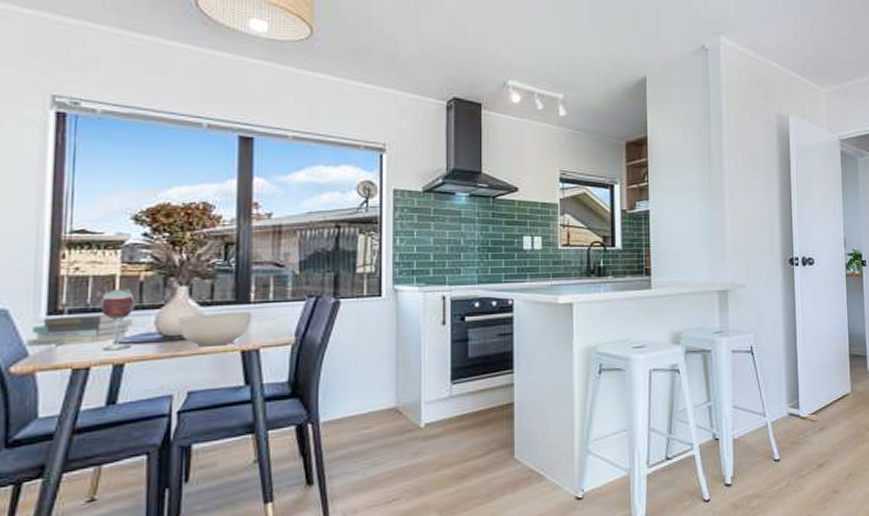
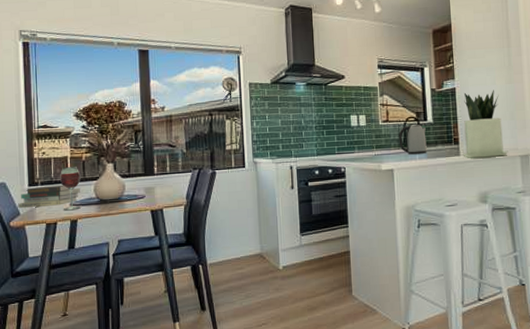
bowl: present [178,311,253,347] -> none [109,181,157,208]
kettle: none [581,249,614,286] -> present [398,124,427,155]
planter: none [654,215,705,293] -> present [463,90,508,159]

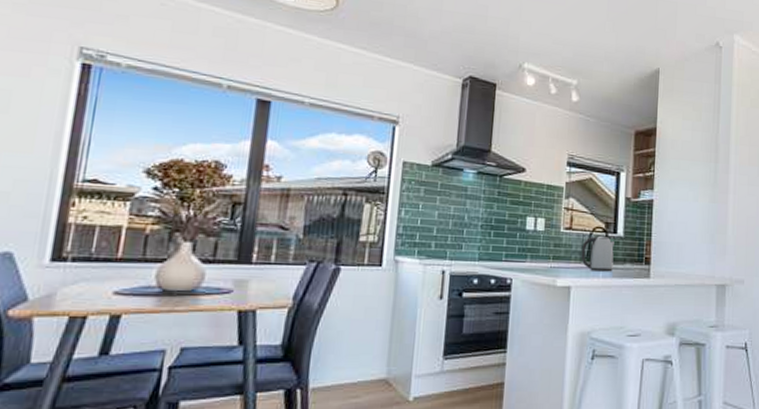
books: present [18,185,80,209] -> none [26,263,134,293]
wineglass: present [60,167,81,211] -> none [102,240,139,301]
planter: present [463,90,508,159] -> none [653,206,704,285]

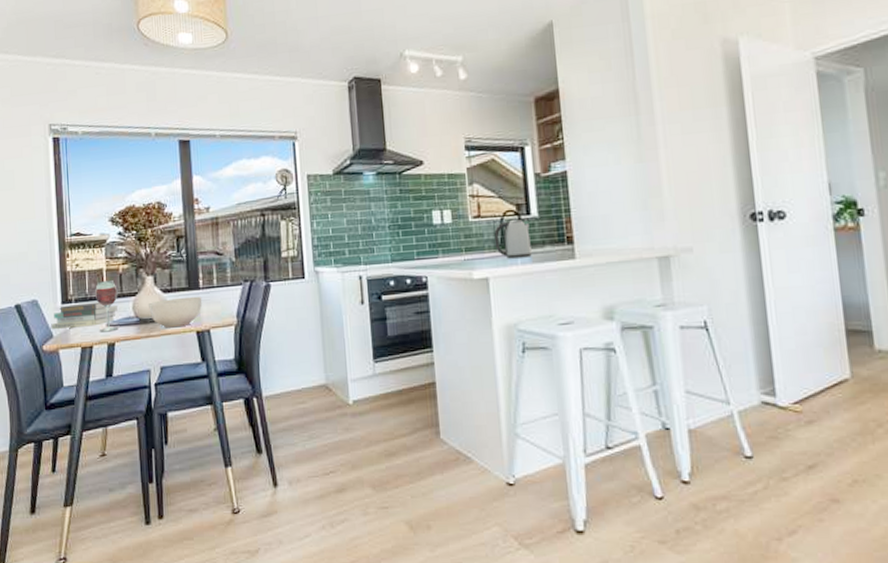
books: none [26,263,134,293] -> present [51,302,118,330]
wineglass: none [102,240,139,301] -> present [95,280,119,332]
bowl: none [178,270,253,304] -> present [149,296,202,328]

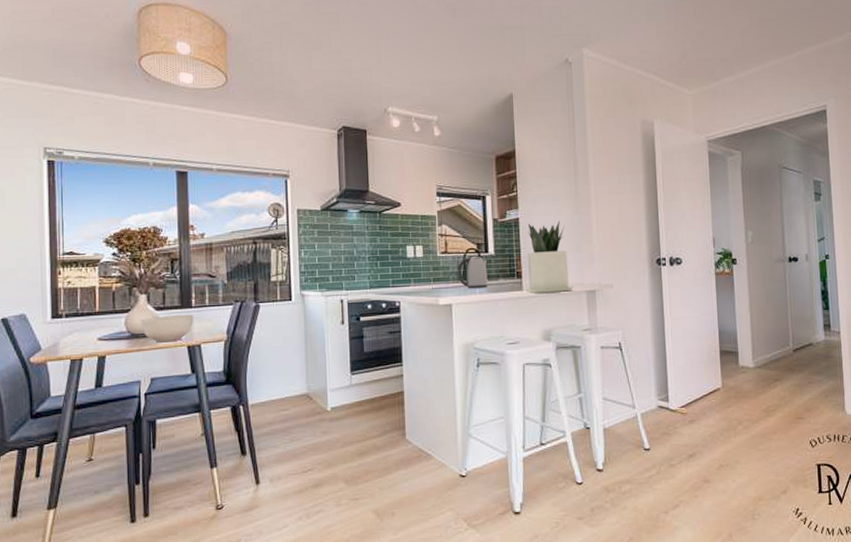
books: present [51,302,118,330] -> none [39,317,109,343]
wineglass: present [95,280,119,332] -> none [87,298,110,346]
planter: none [578,171,641,262] -> present [526,220,574,294]

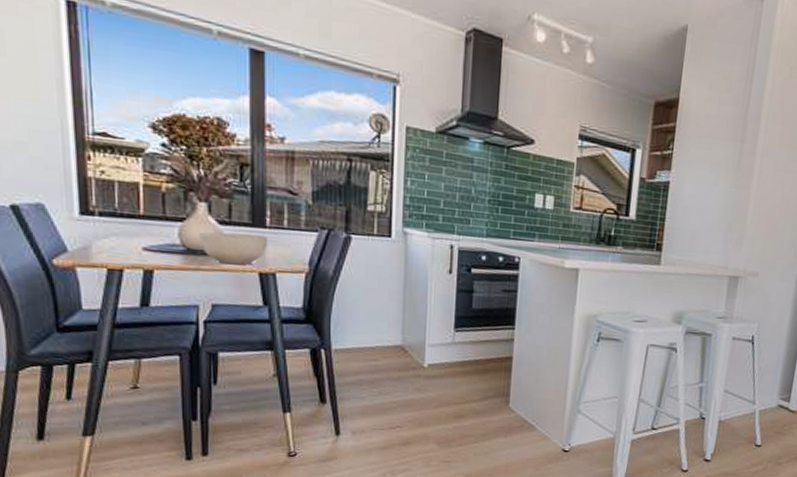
kettle: present [458,255,488,289] -> none [590,217,626,257]
planter: present [526,220,574,294] -> none [663,189,719,274]

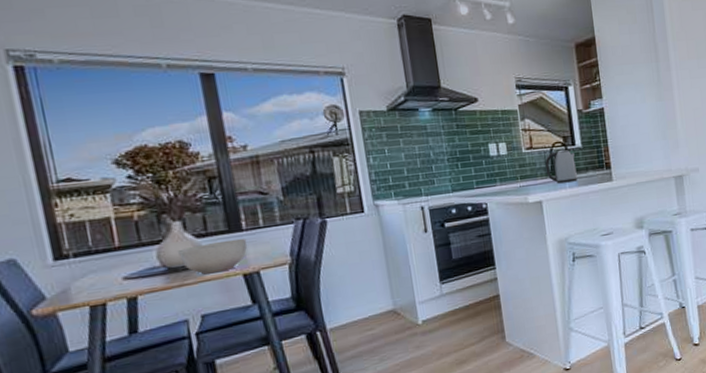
kettle: none [590,217,626,257] -> present [545,149,578,184]

